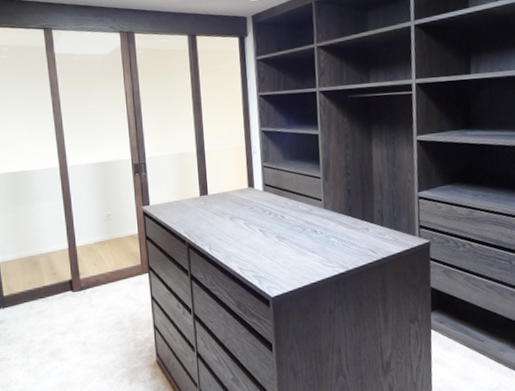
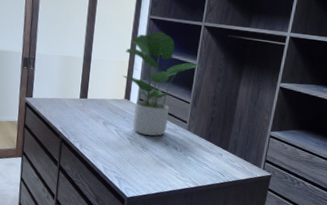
potted plant: none [240,107,323,223] -> present [123,31,200,136]

